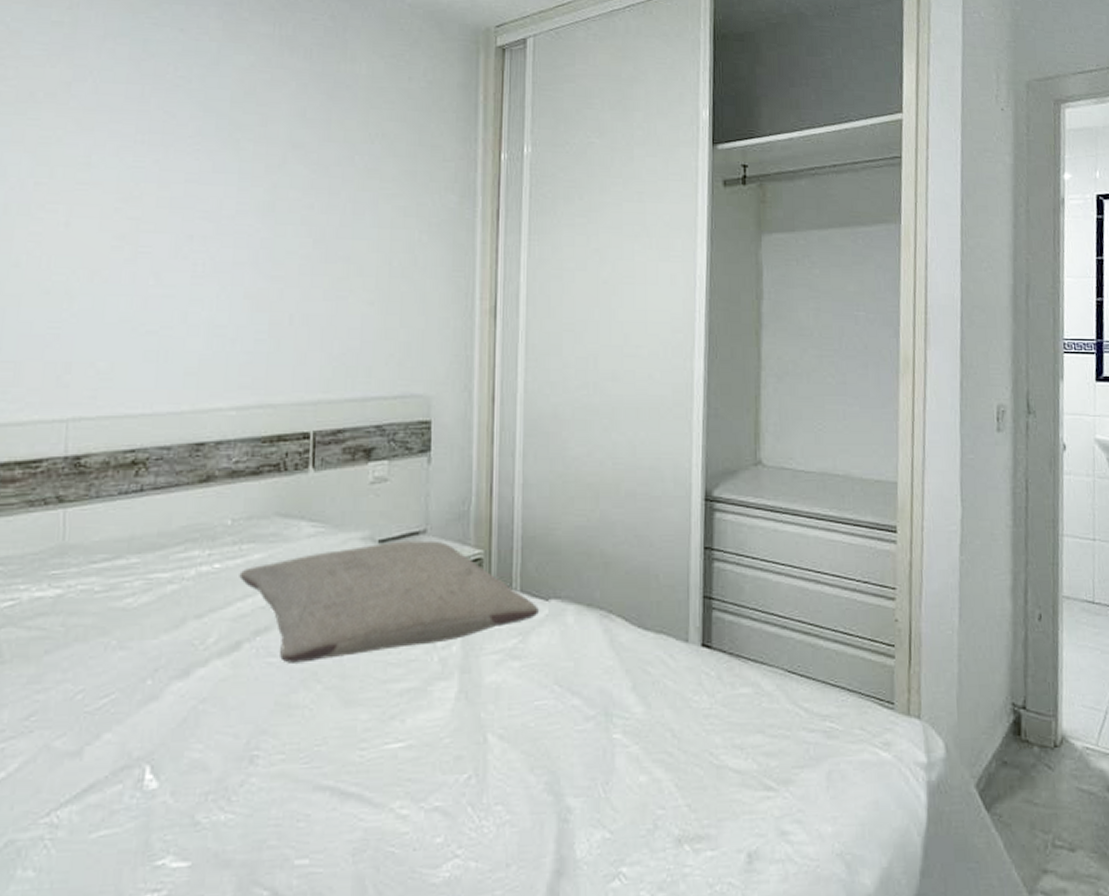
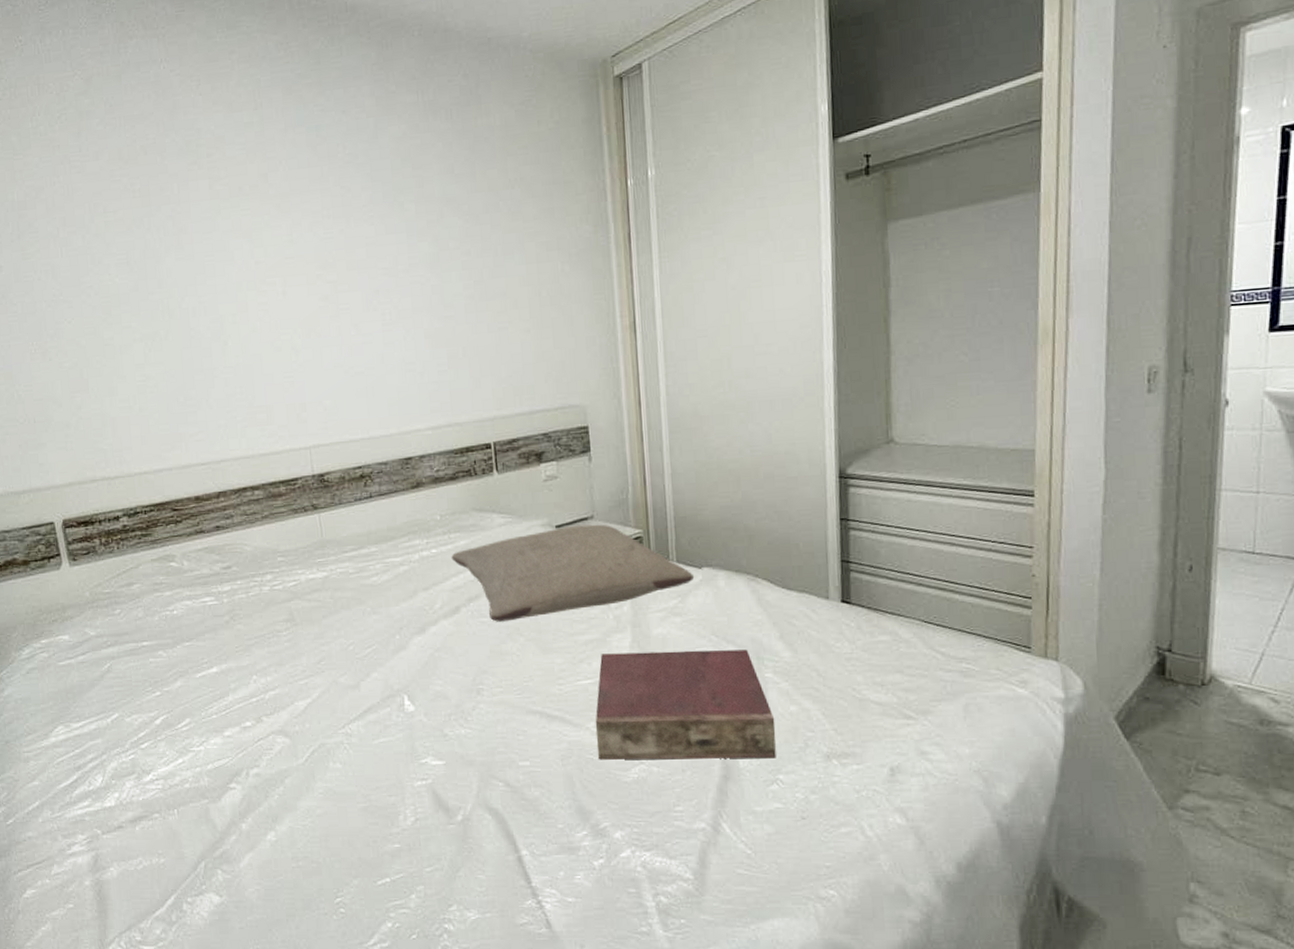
book: none [402,703,621,854] -> present [595,649,776,760]

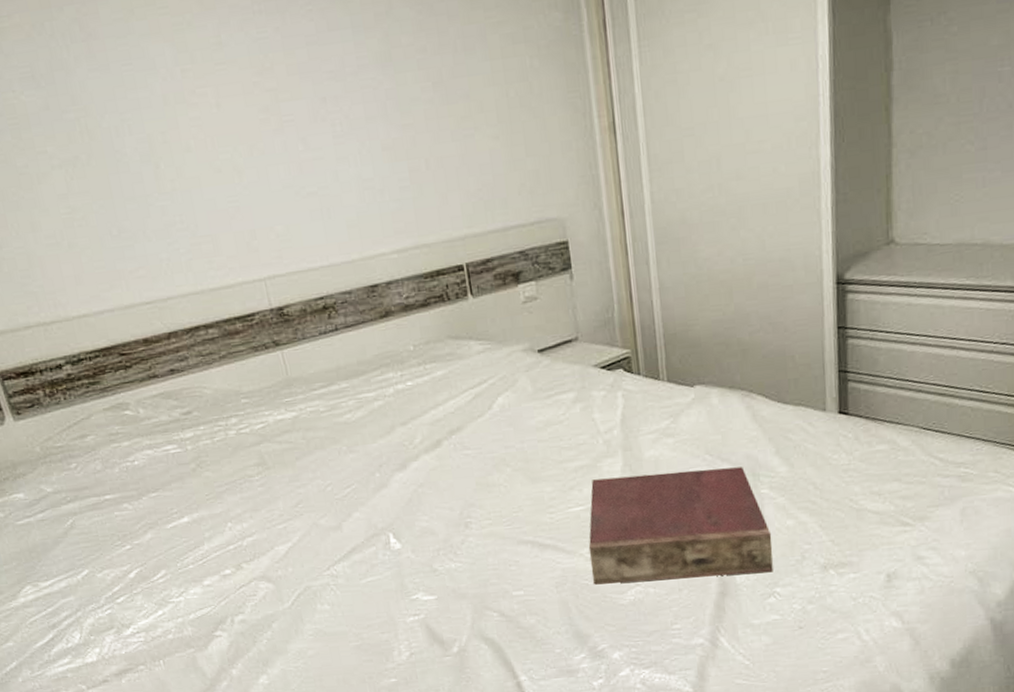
pillow: present [451,524,695,622] -> none [428,345,687,454]

